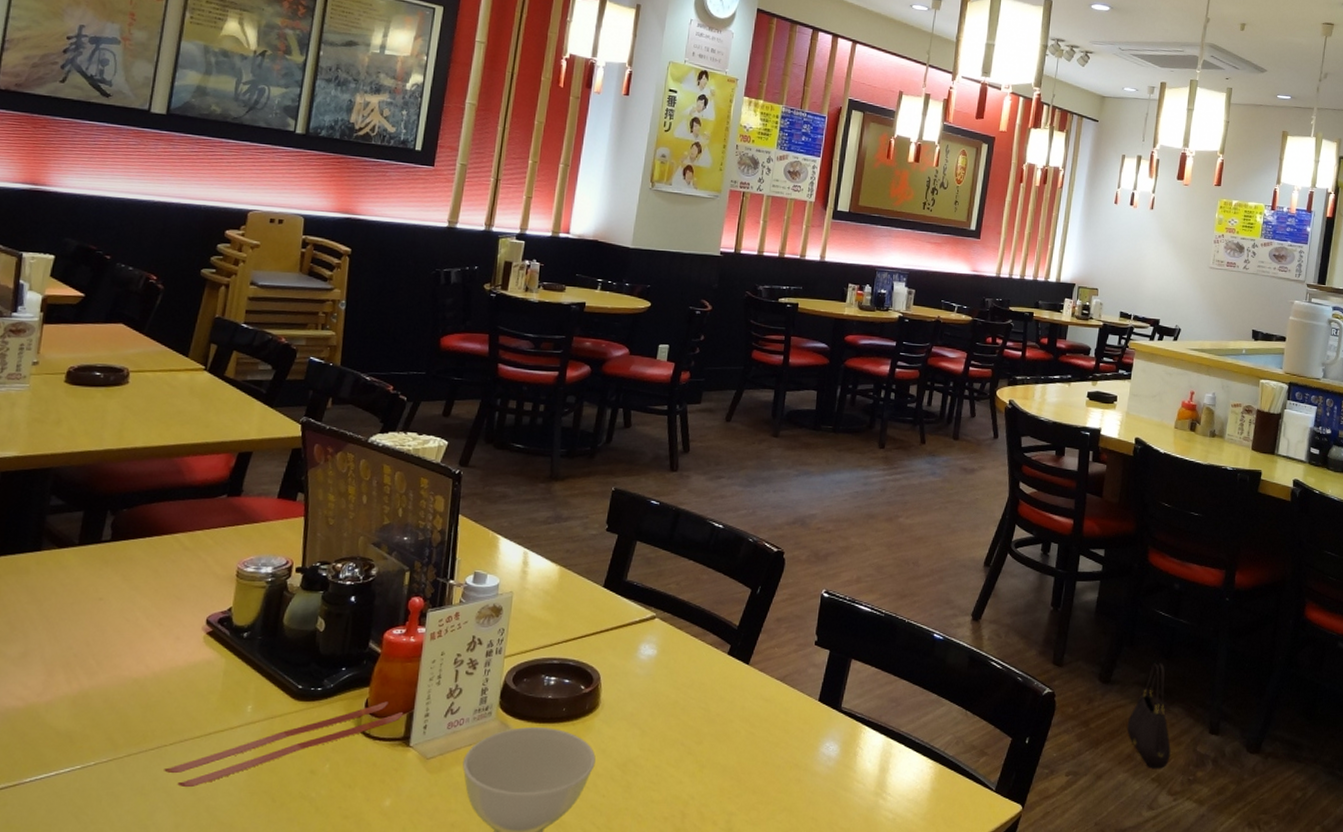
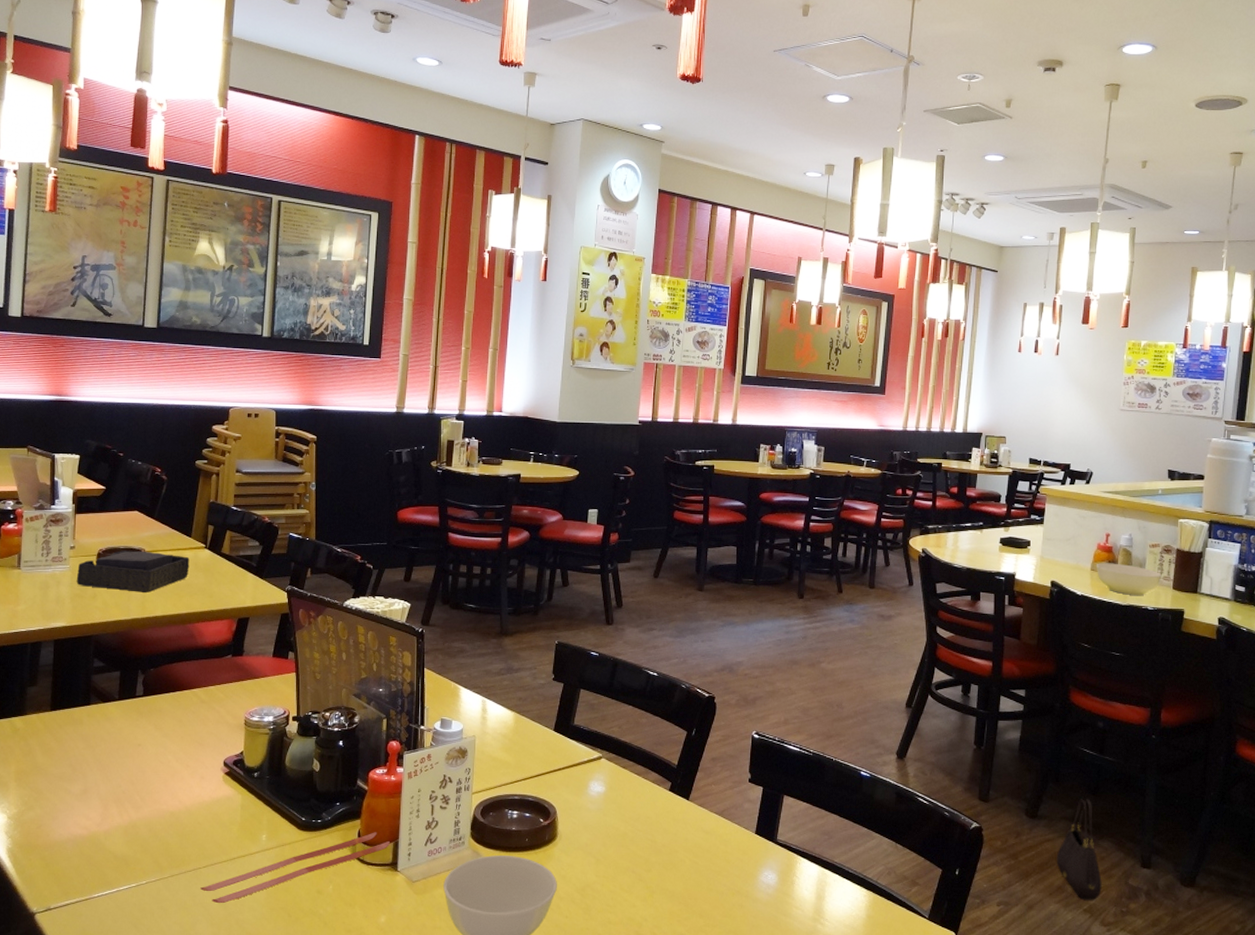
napkin holder: none [36,369,184,419] -> present [76,550,190,592]
bowl: none [1179,421,1242,455] -> present [1096,563,1162,595]

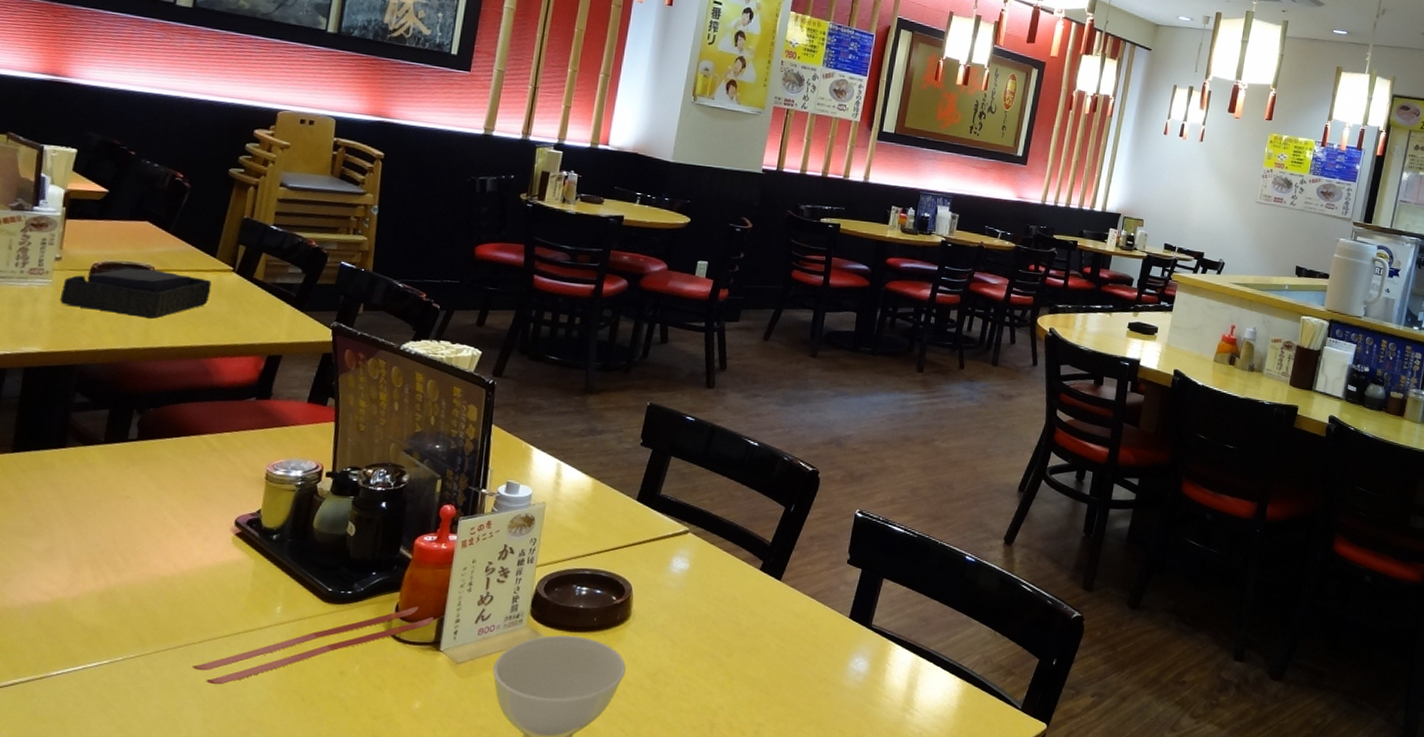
handbag: present [1056,799,1102,900] -> none [1153,591,1196,692]
bowl: present [1096,563,1162,595] -> none [1219,354,1281,389]

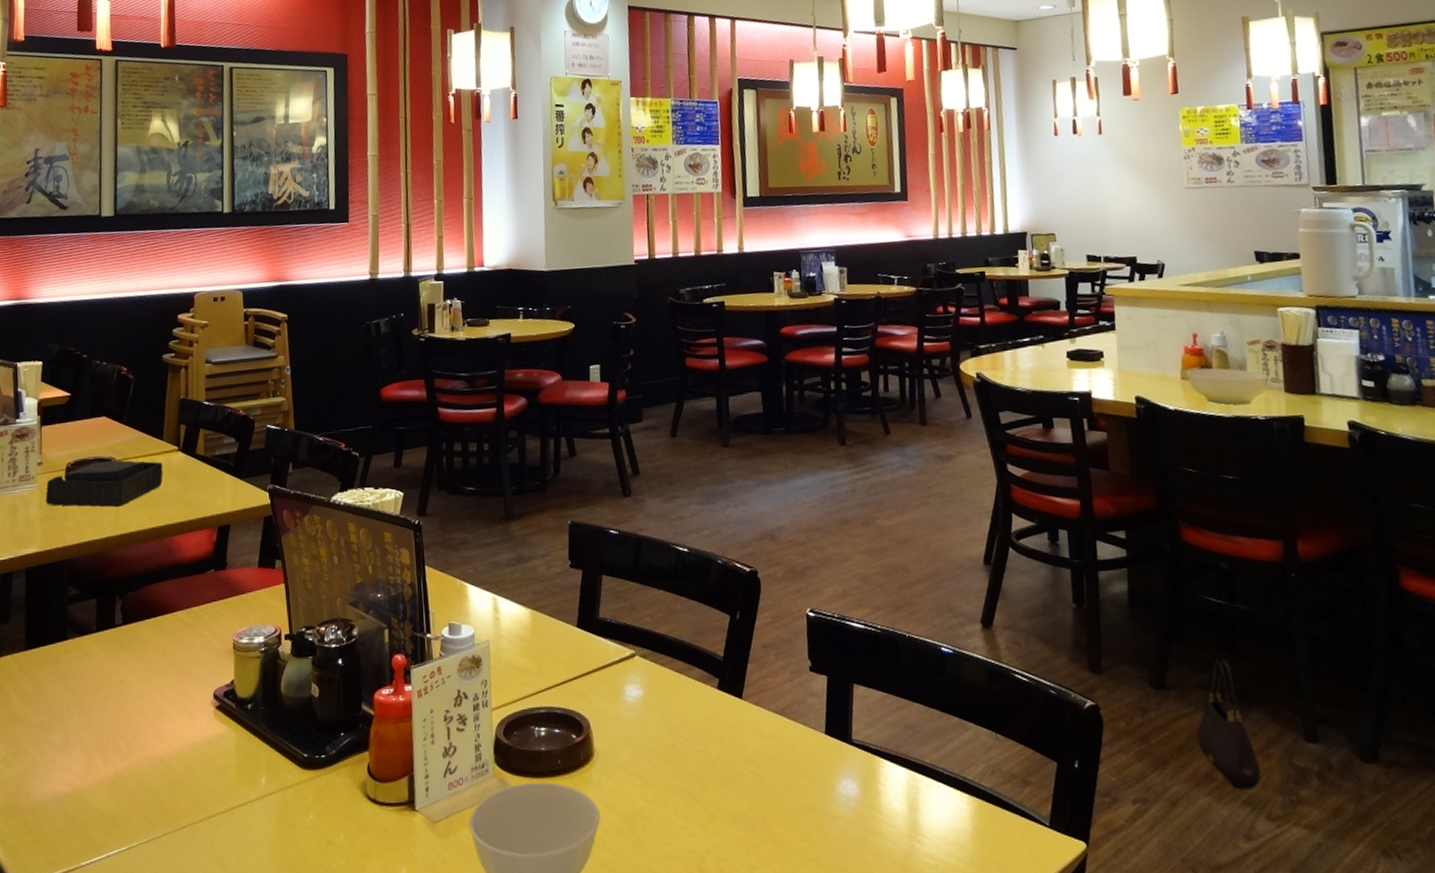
chopsticks: present [192,606,433,685] -> none [197,765,404,865]
handbag: none [1153,591,1196,692] -> present [1196,660,1261,789]
bowl: none [1219,354,1281,389] -> present [1186,367,1269,405]

